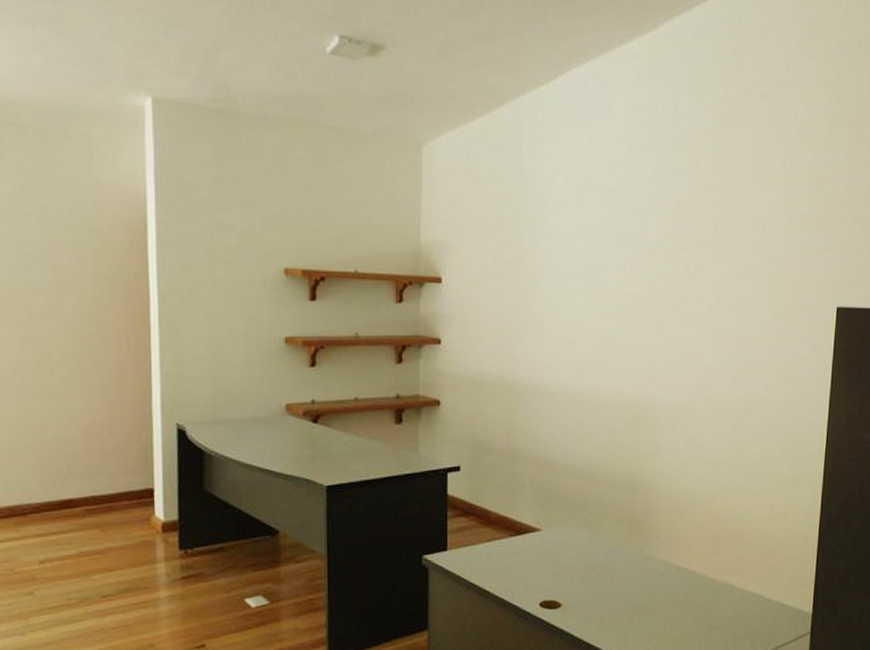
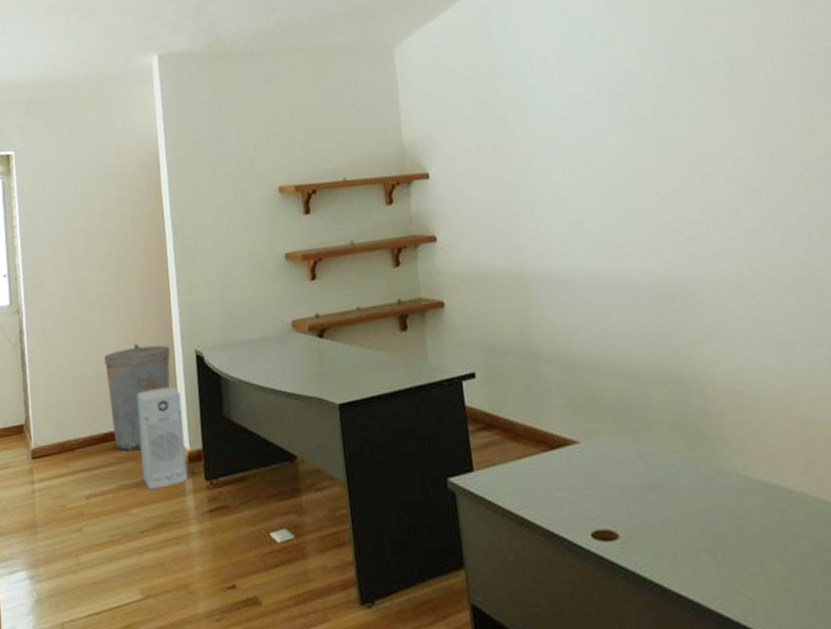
trash can: none [67,411,148,519] -> present [103,343,170,452]
air purifier: none [106,458,160,556] -> present [138,386,188,489]

